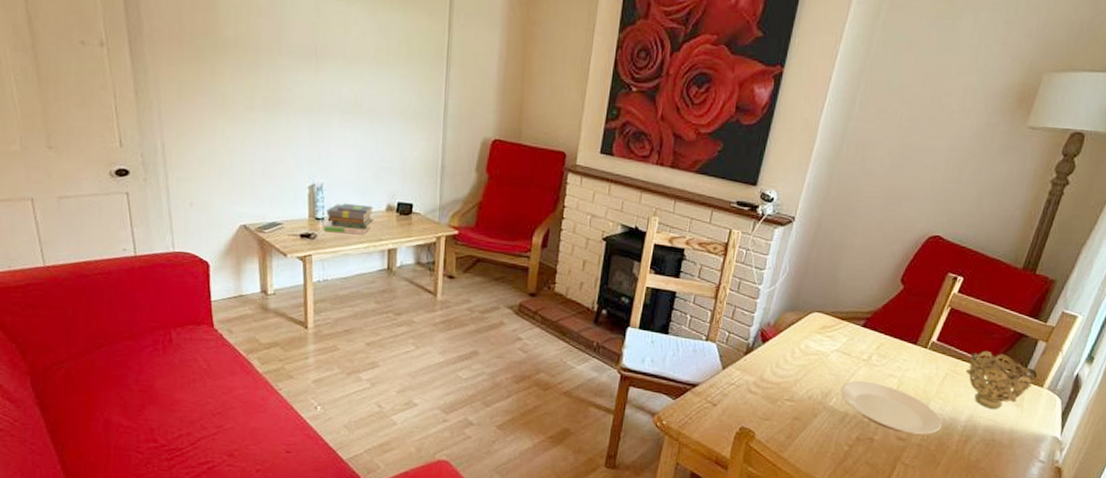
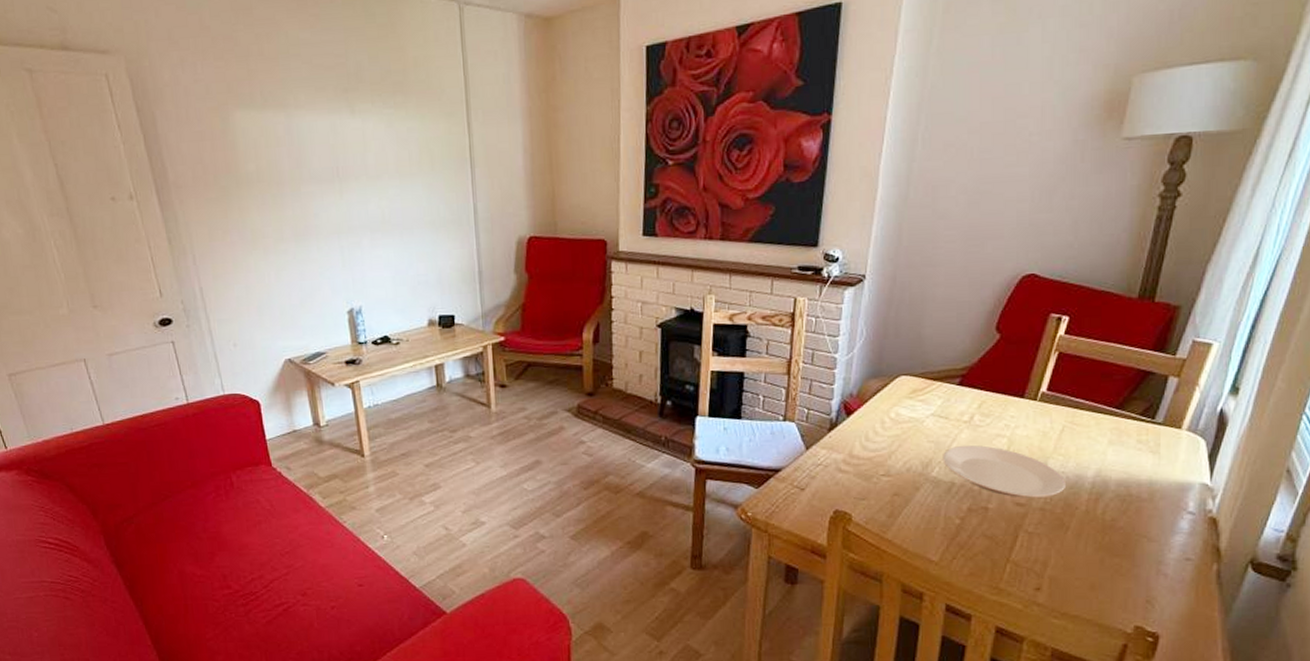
books: present [323,203,374,235] -> none [367,322,418,355]
decorative bowl: present [965,350,1038,410] -> none [1085,394,1173,461]

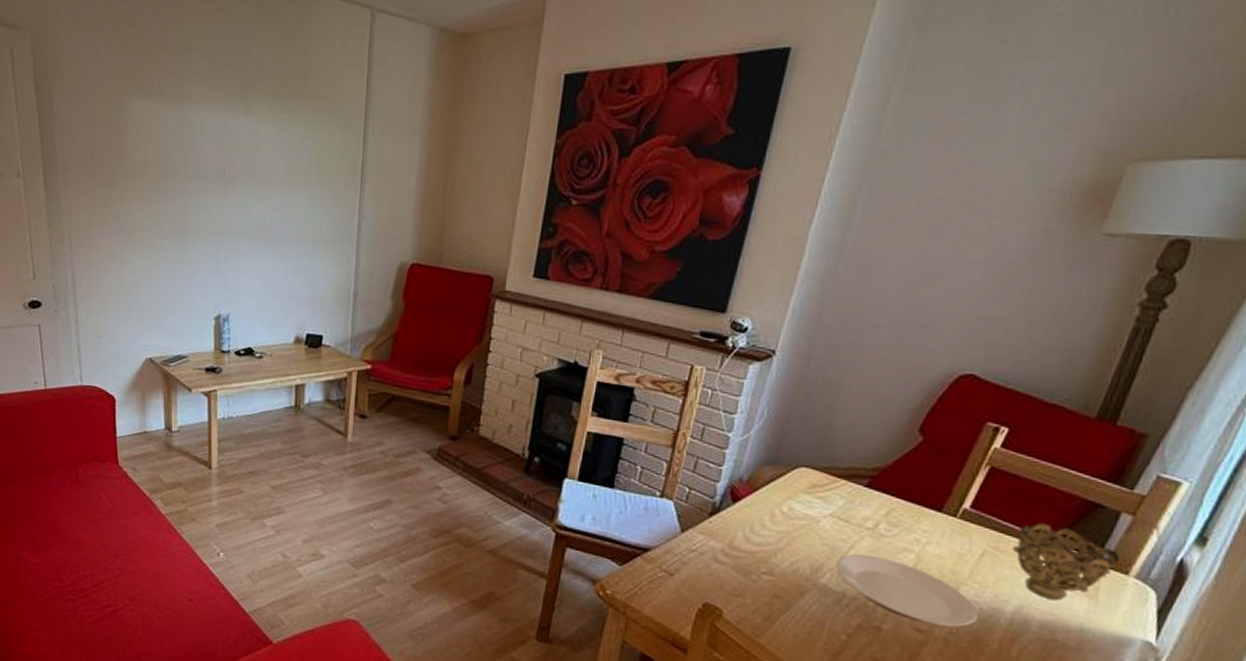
decorative bowl: none [1085,394,1173,461] -> present [1011,522,1121,601]

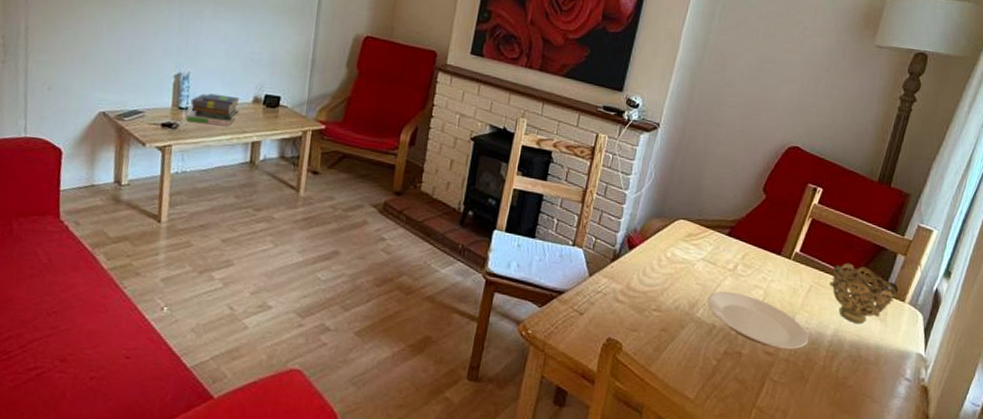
books: none [228,335,282,369] -> present [186,93,240,127]

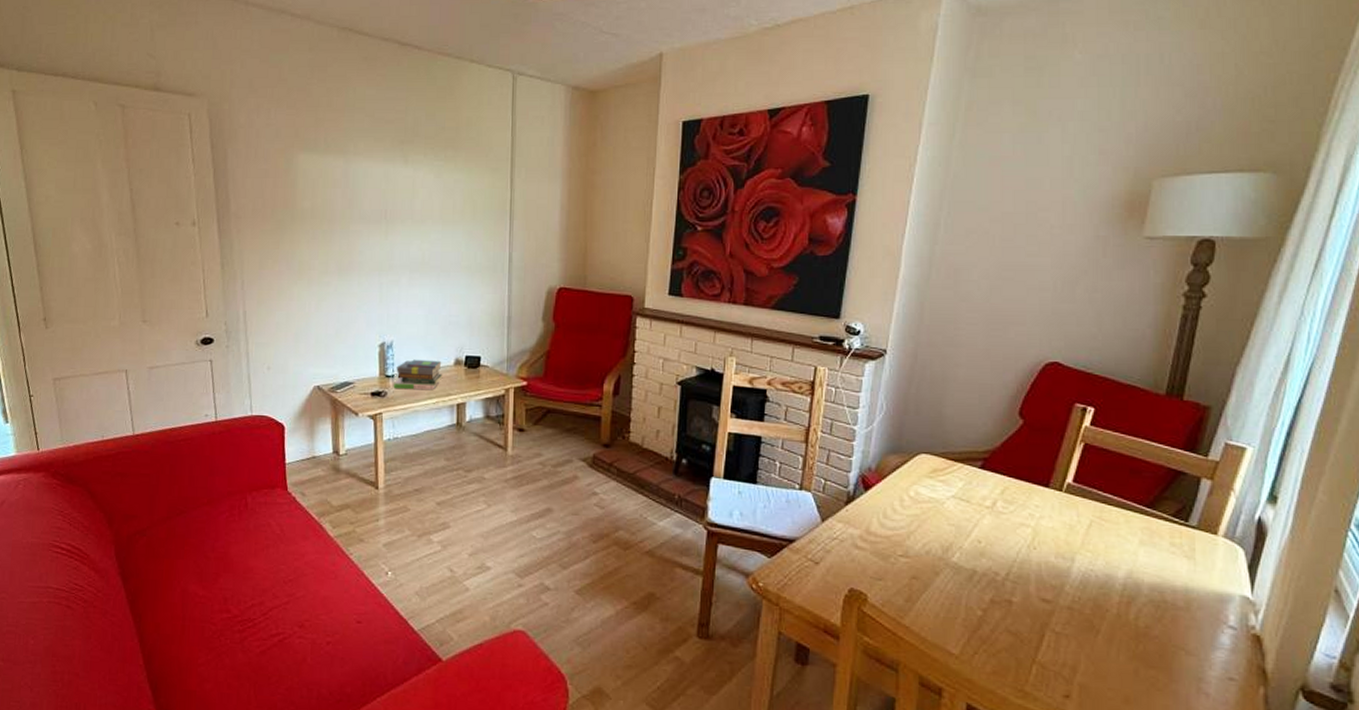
plate: present [707,291,809,350] -> none [964,531,1096,596]
decorative bowl: present [829,262,899,325] -> none [1114,491,1208,564]

